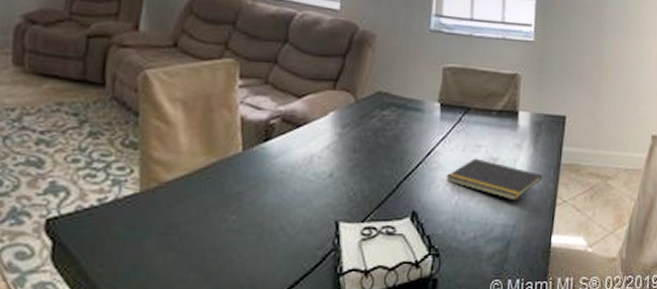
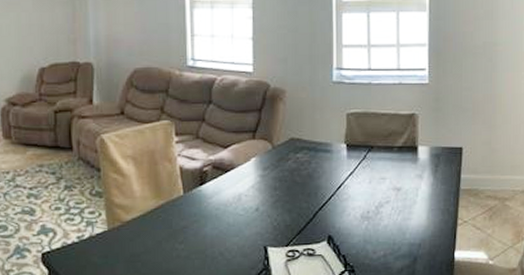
notepad: present [446,158,543,201] -> none [356,189,444,223]

